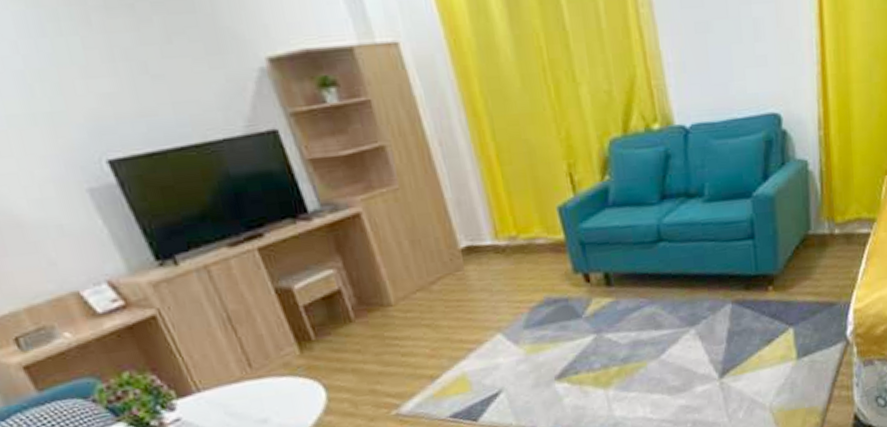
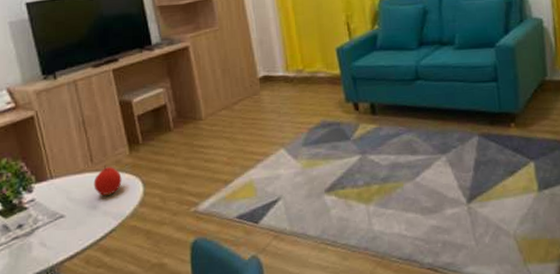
fruit: none [257,369,297,406] -> present [93,165,122,196]

